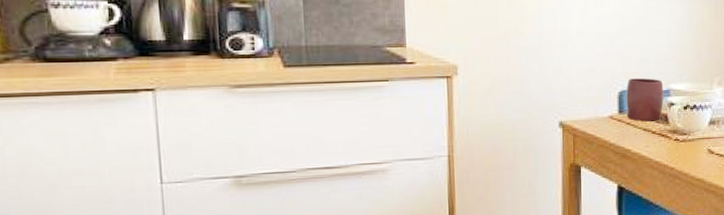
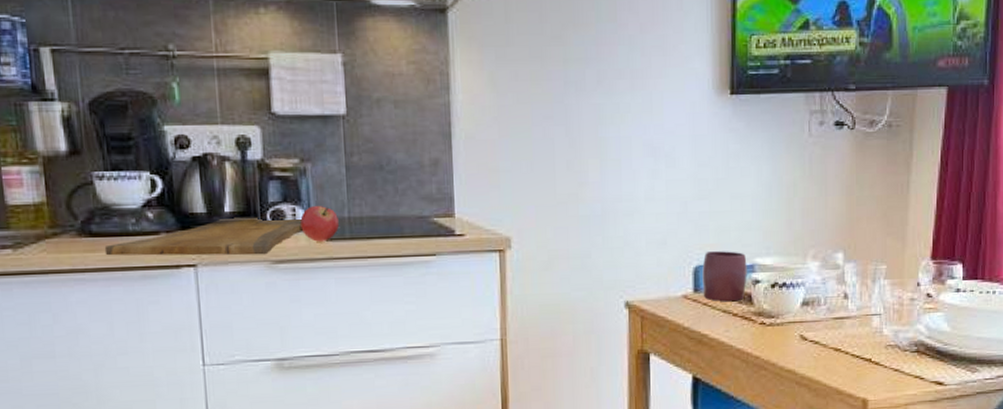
cutting board: none [59,44,261,81] -> present [104,217,302,256]
fruit: none [259,34,297,68] -> present [300,205,340,242]

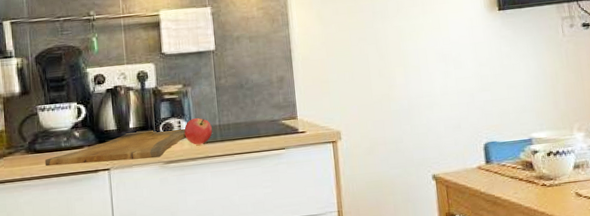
mug: present [702,251,747,302] -> none [490,129,528,170]

